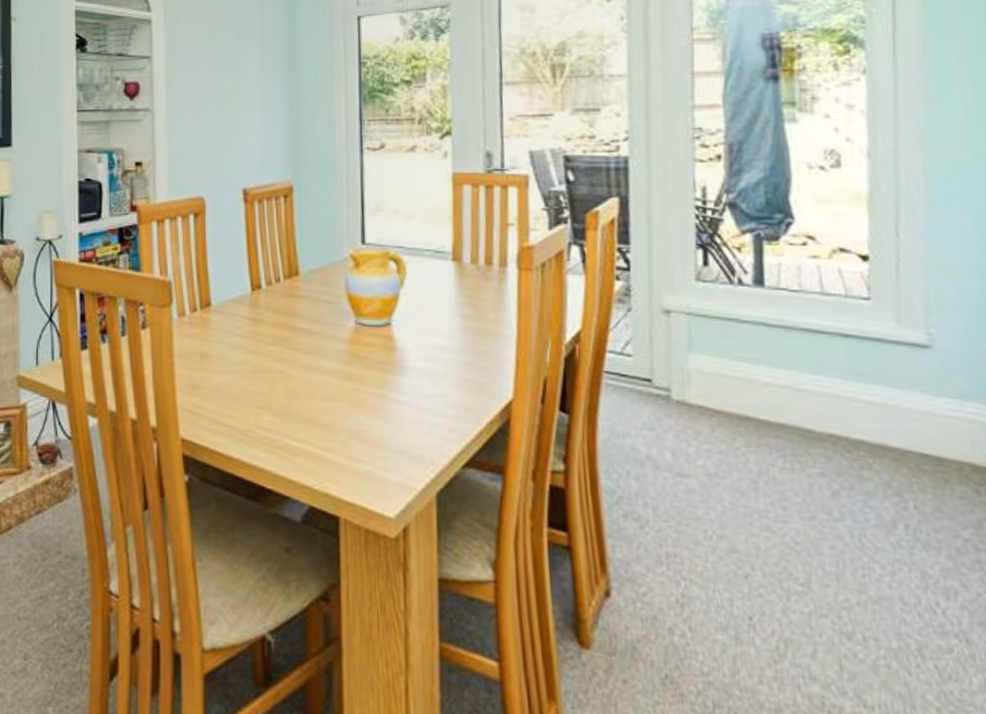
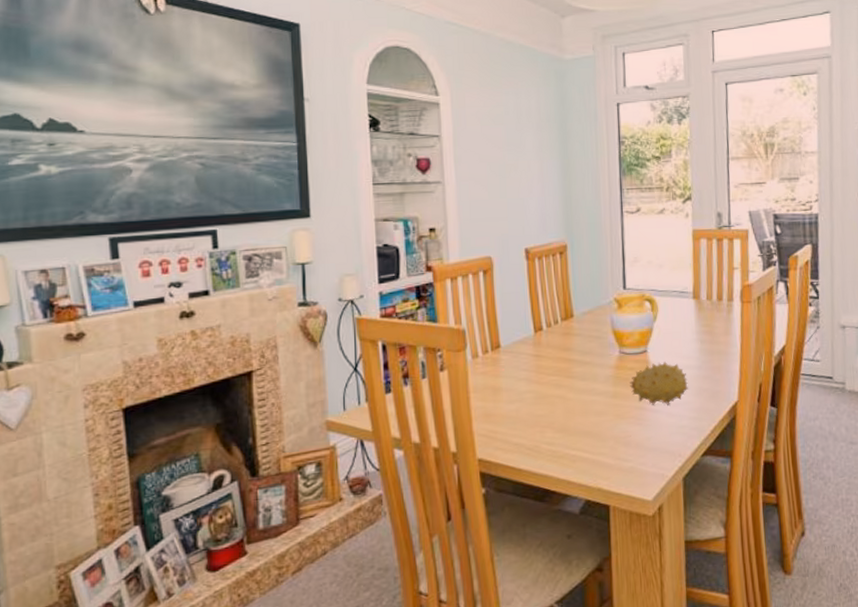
fruit: none [368,339,445,396] -> present [630,362,688,405]

